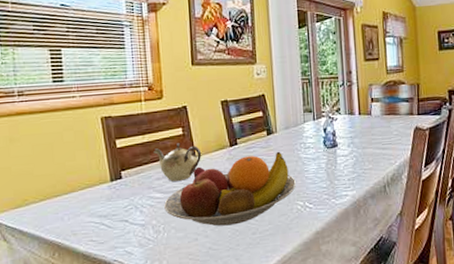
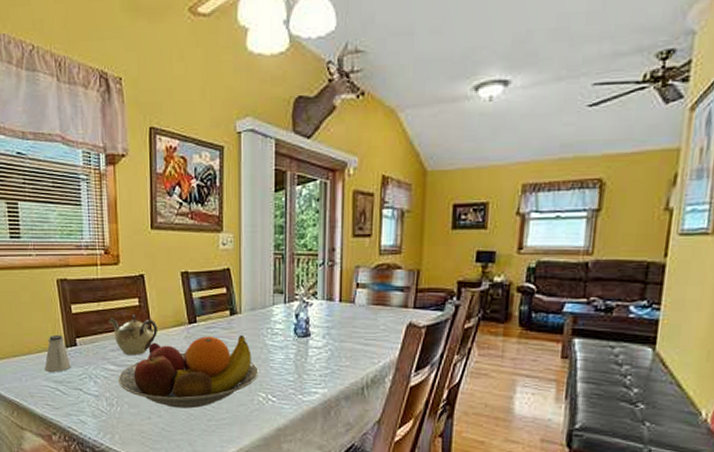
saltshaker: none [89,169,116,208] -> present [45,334,71,372]

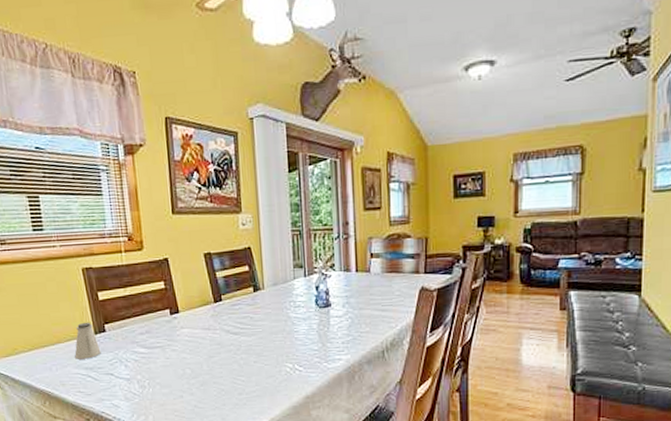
teapot: present [109,314,158,355] -> none [136,297,185,337]
fruit bowl: present [118,334,259,409] -> none [148,309,285,385]

